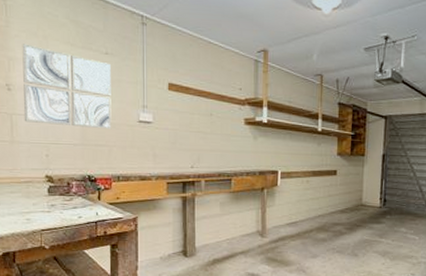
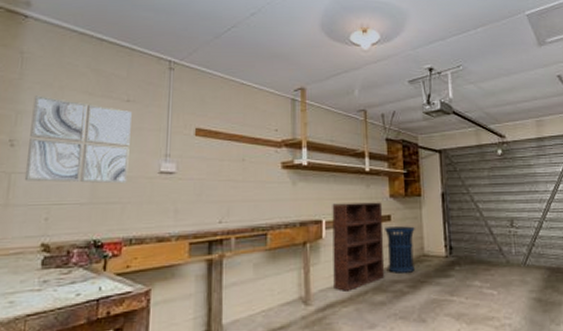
shelving unit: none [285,157,330,229] -> present [332,202,385,291]
trash can: none [331,180,356,218] -> present [385,226,416,273]

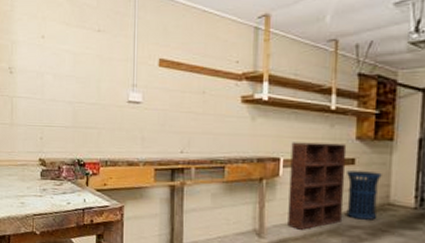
wall art: present [24,95,132,184] -> none [22,26,102,111]

